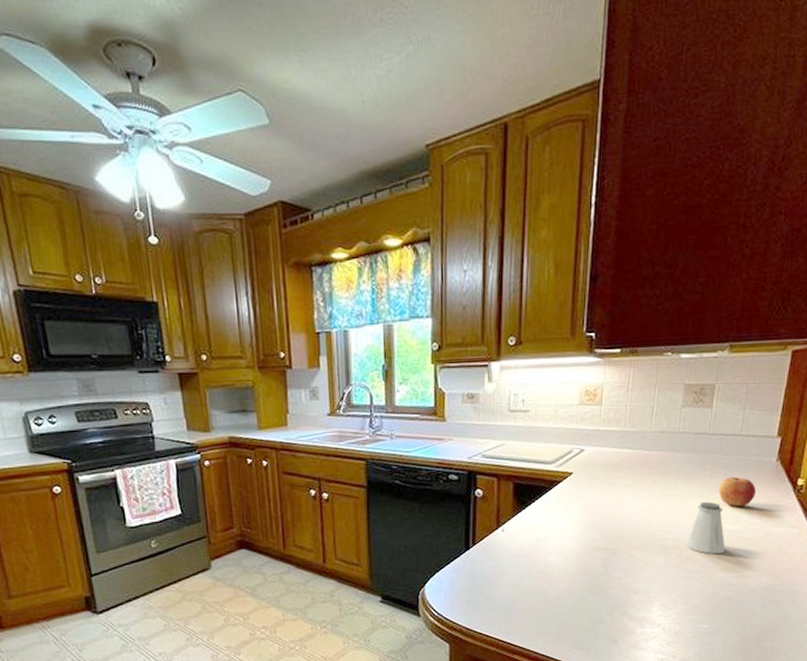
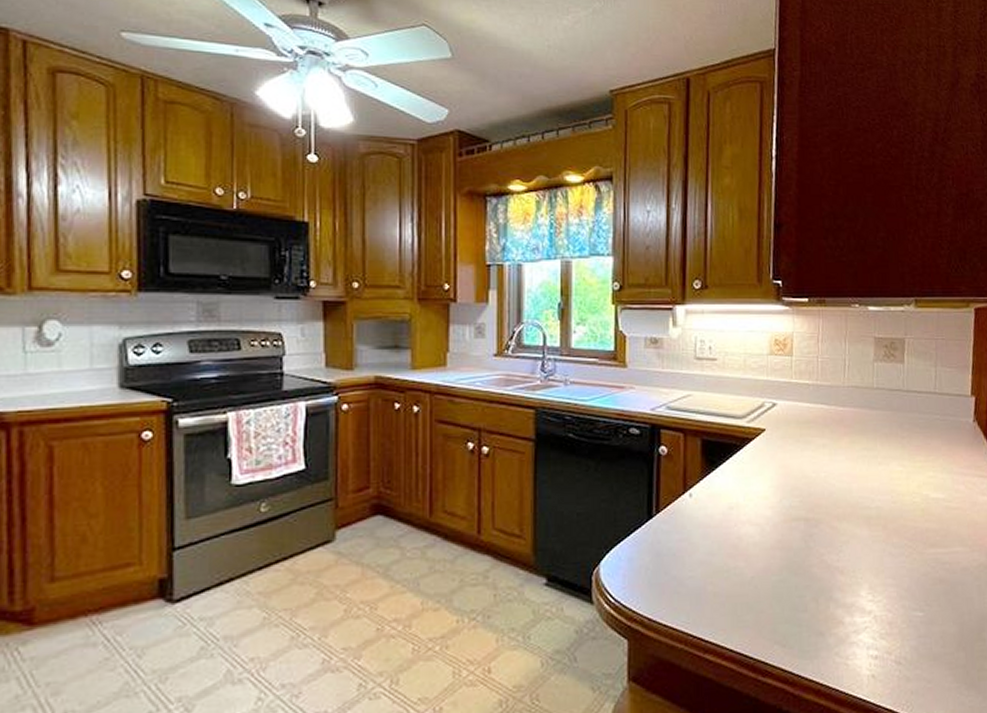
saltshaker: present [685,501,726,555] -> none [889,465,933,527]
apple: present [718,476,756,507] -> none [918,437,957,472]

